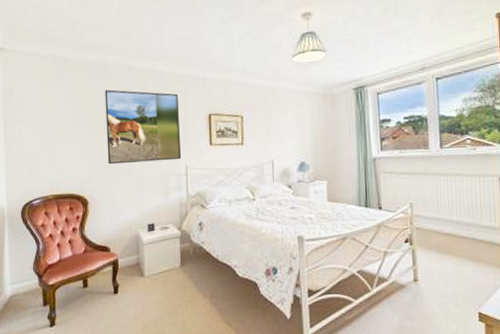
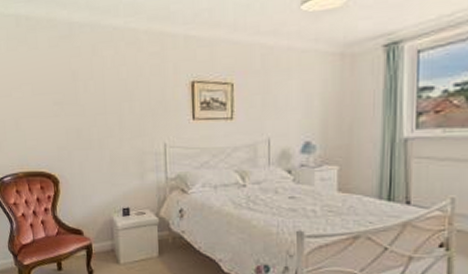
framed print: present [104,89,182,165] -> none [71,53,160,141]

